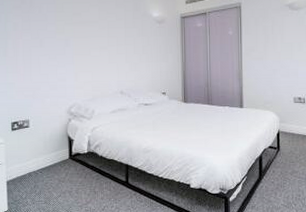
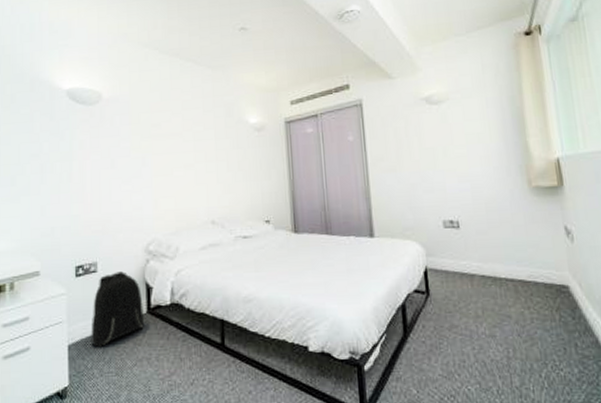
backpack: none [25,127,67,182] -> present [91,271,144,347]

